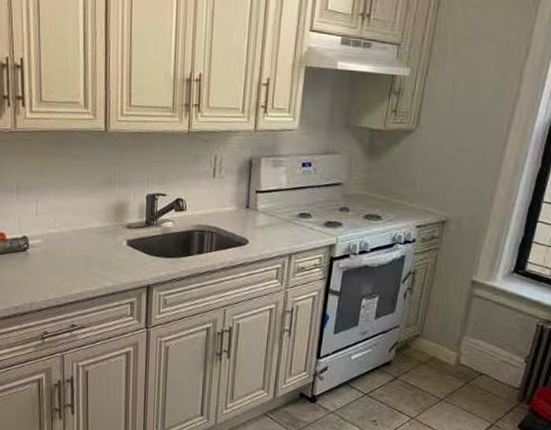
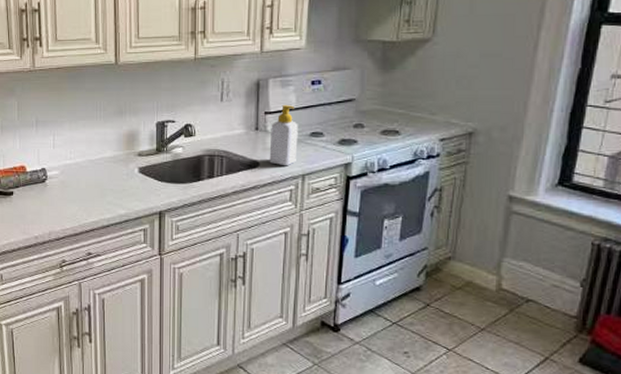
soap bottle: none [258,185,288,245] -> present [269,105,298,166]

